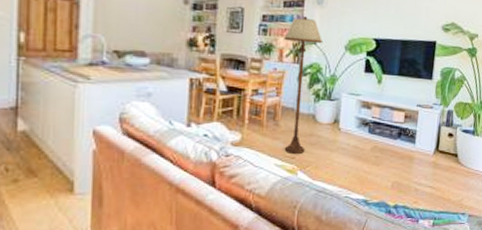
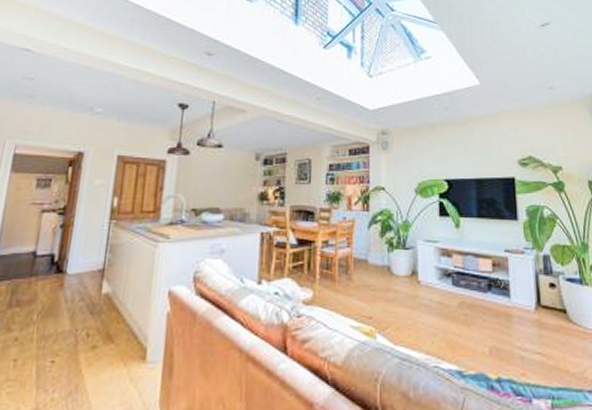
floor lamp: present [284,15,323,155] -> none [351,162,392,314]

